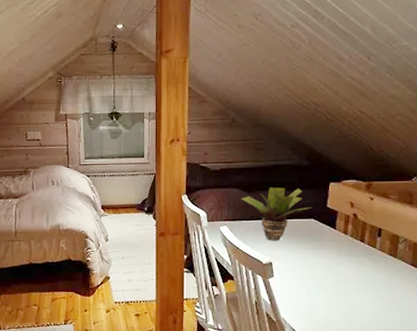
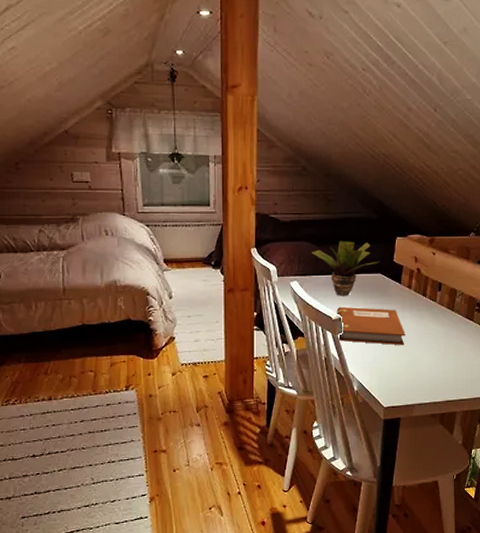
notebook: none [267,252,342,293] -> present [336,307,405,346]

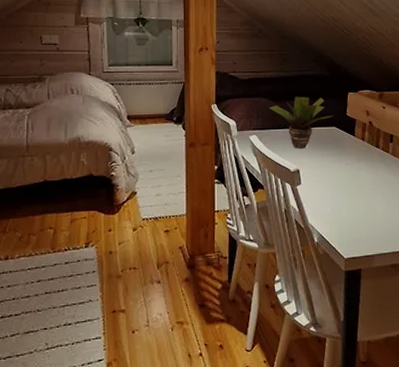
notebook: present [336,307,405,346] -> none [294,159,362,196]

